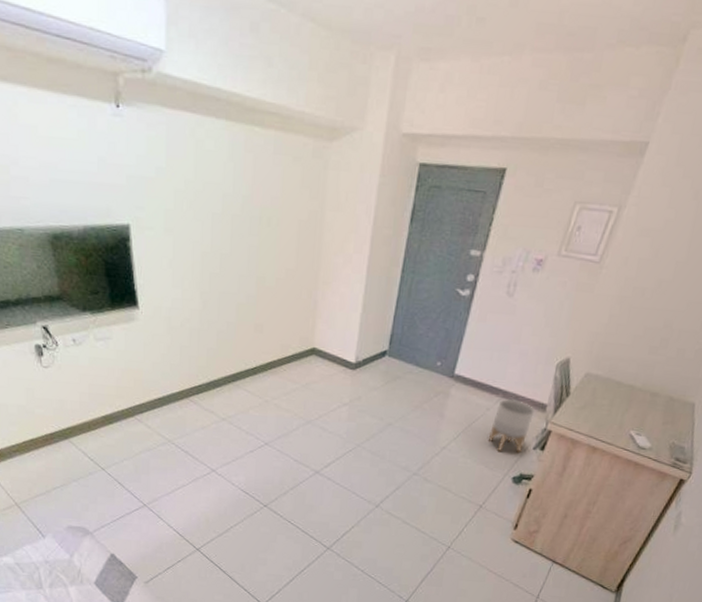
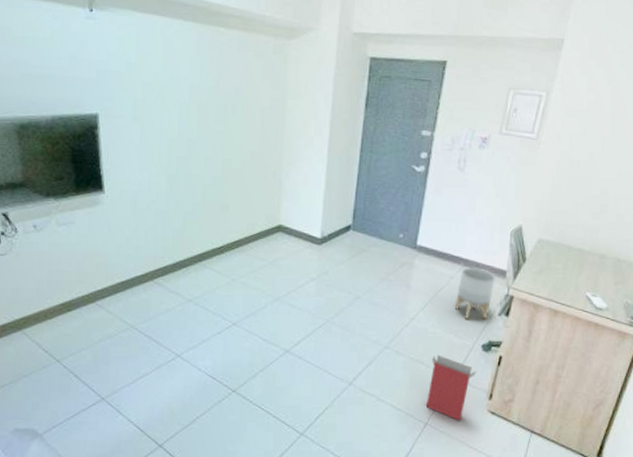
cardboard box: none [450,484,505,547] -> present [426,354,477,421]

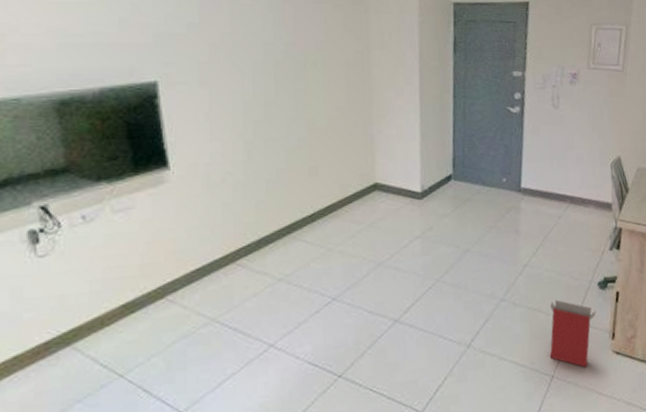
planter: present [454,266,497,320] -> none [565,203,604,259]

